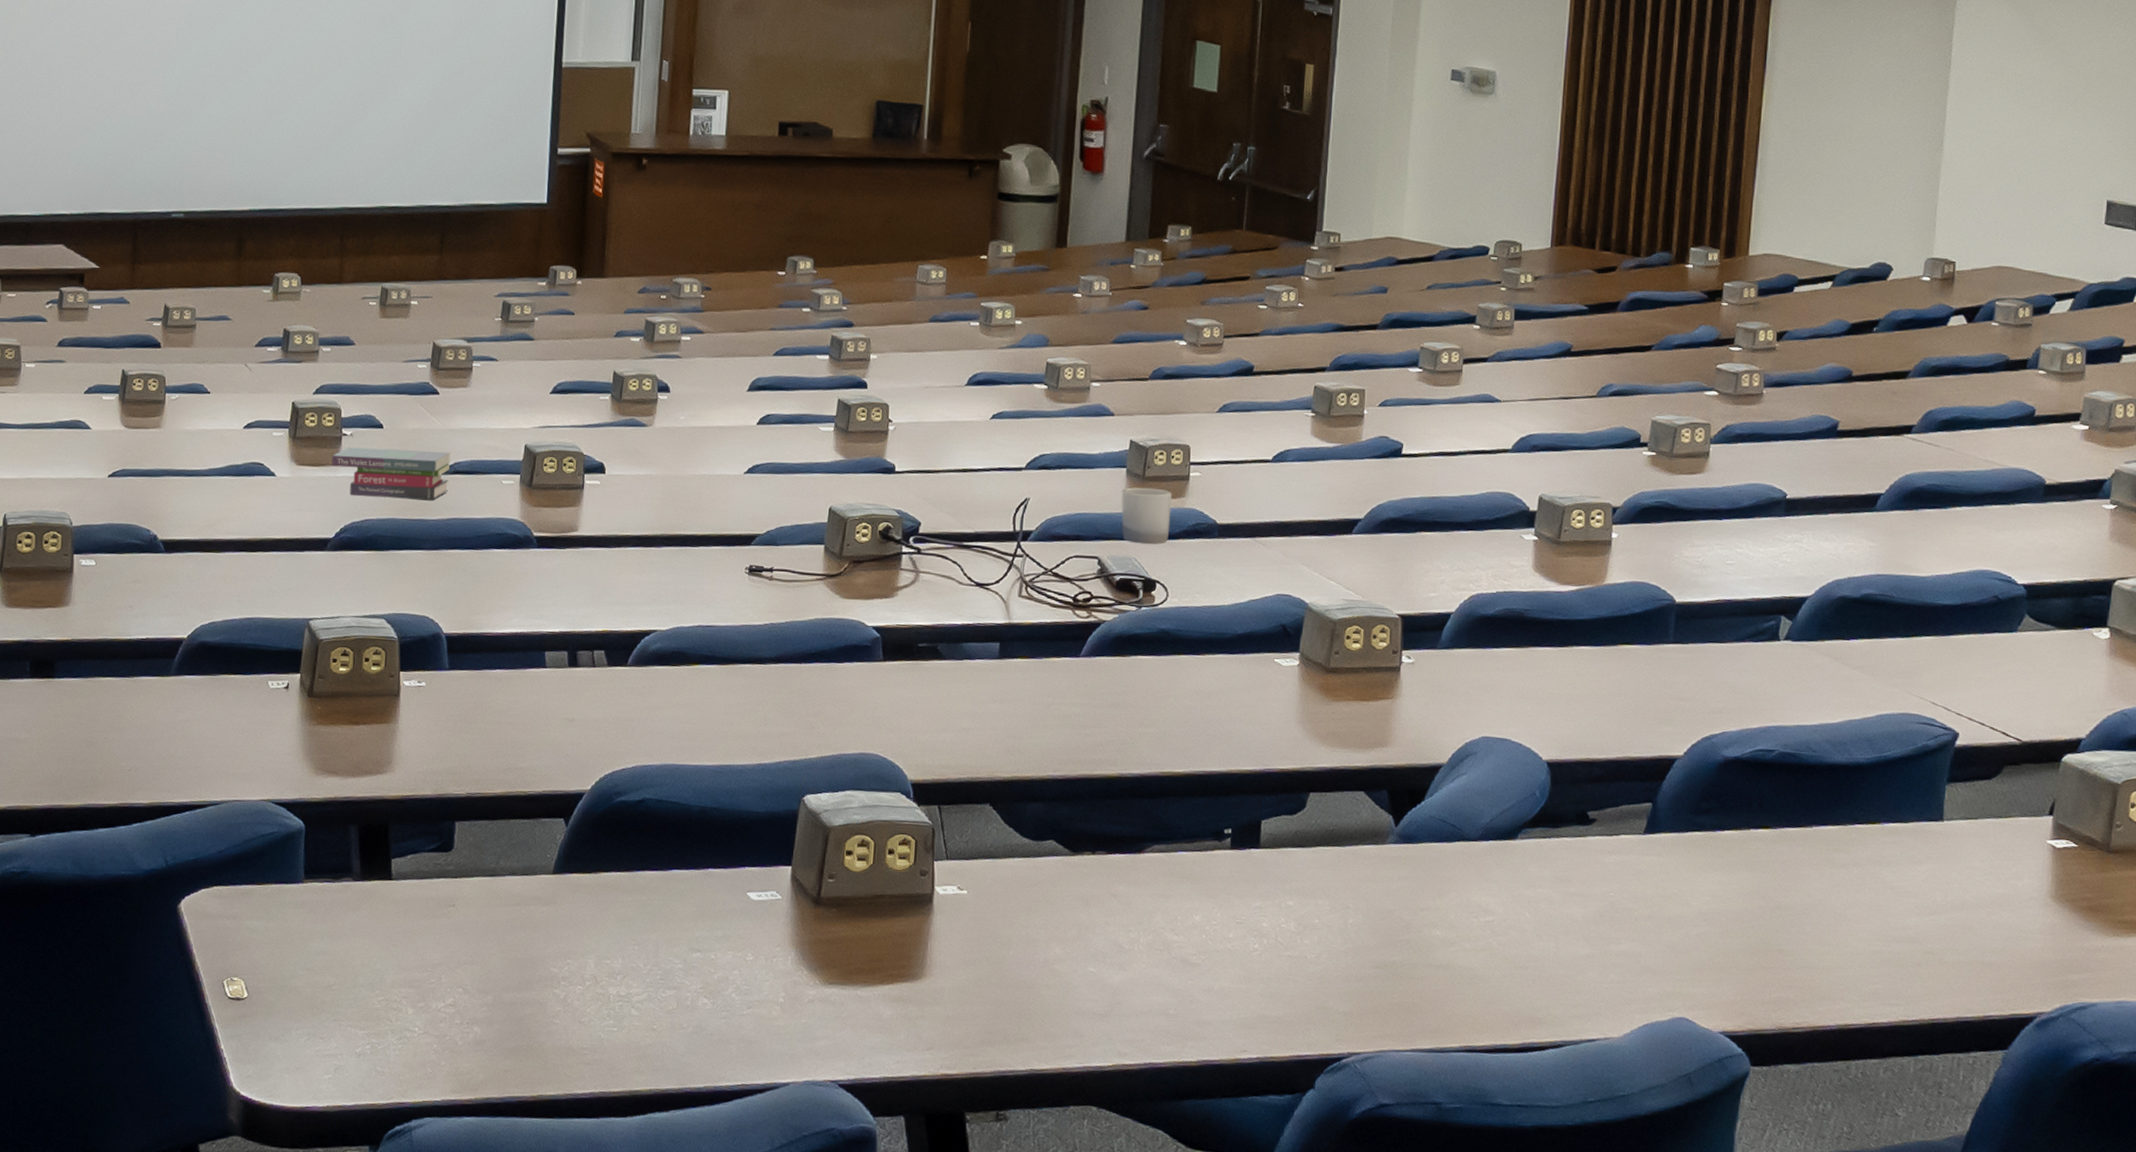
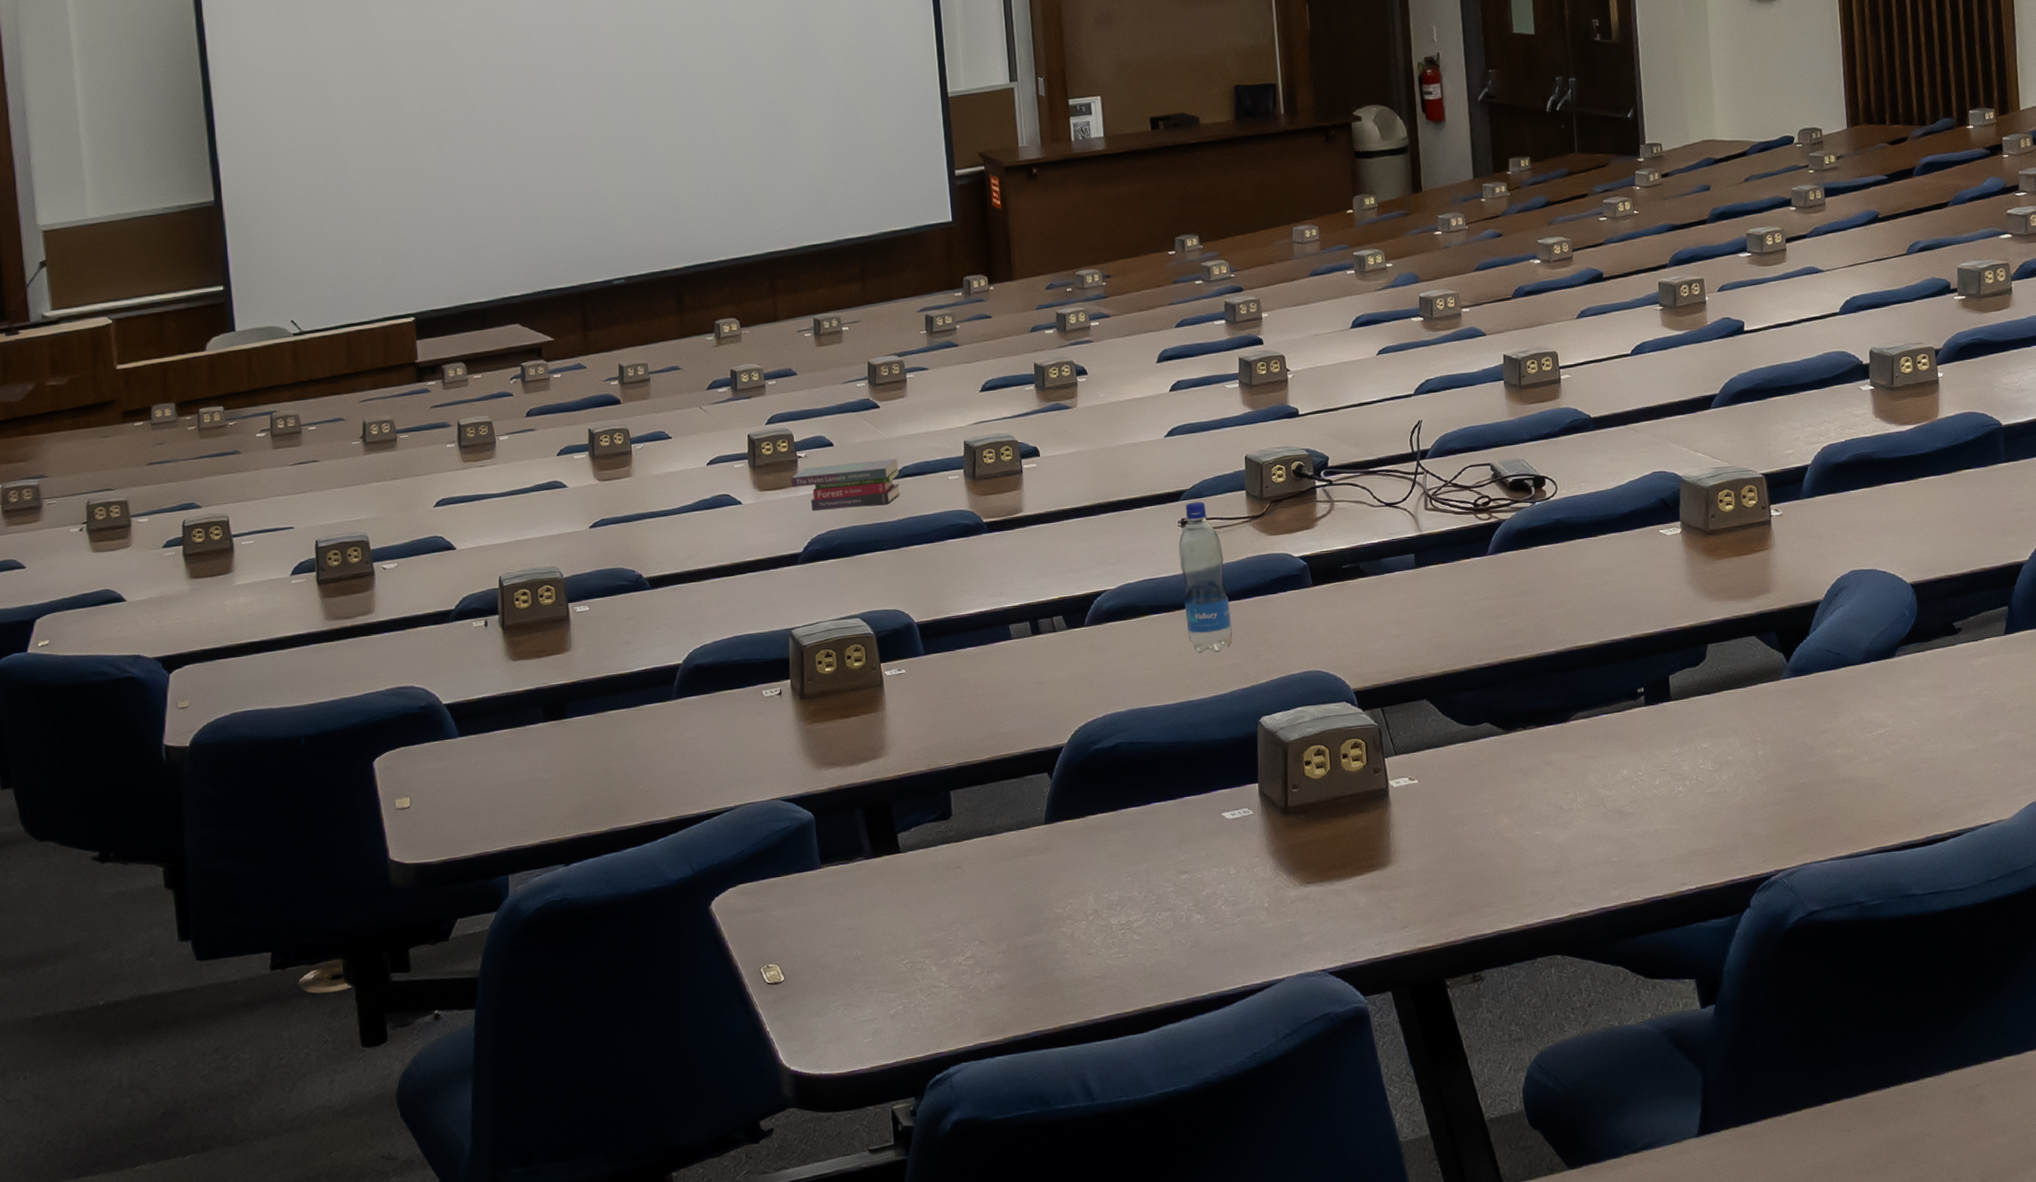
bottle: none [738,549,790,718] -> present [1178,501,1232,653]
mug: present [1121,487,1172,545] -> none [1502,394,1551,447]

